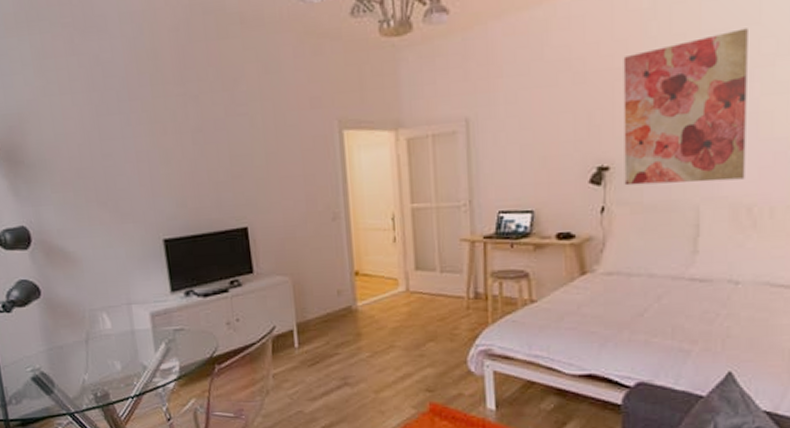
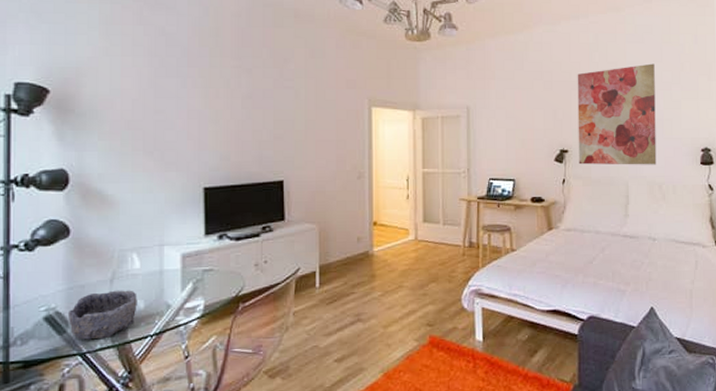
bowl: none [51,351,115,400] -> present [67,290,137,340]

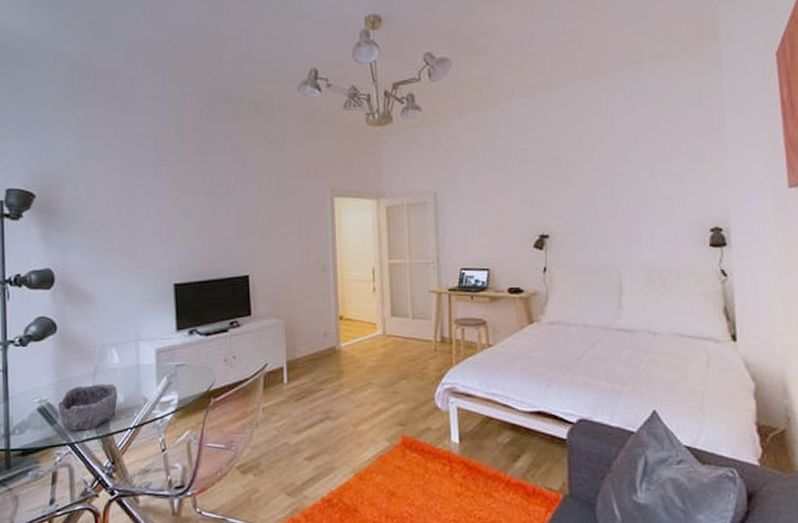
wall art: present [577,63,657,165] -> none [556,133,655,251]

